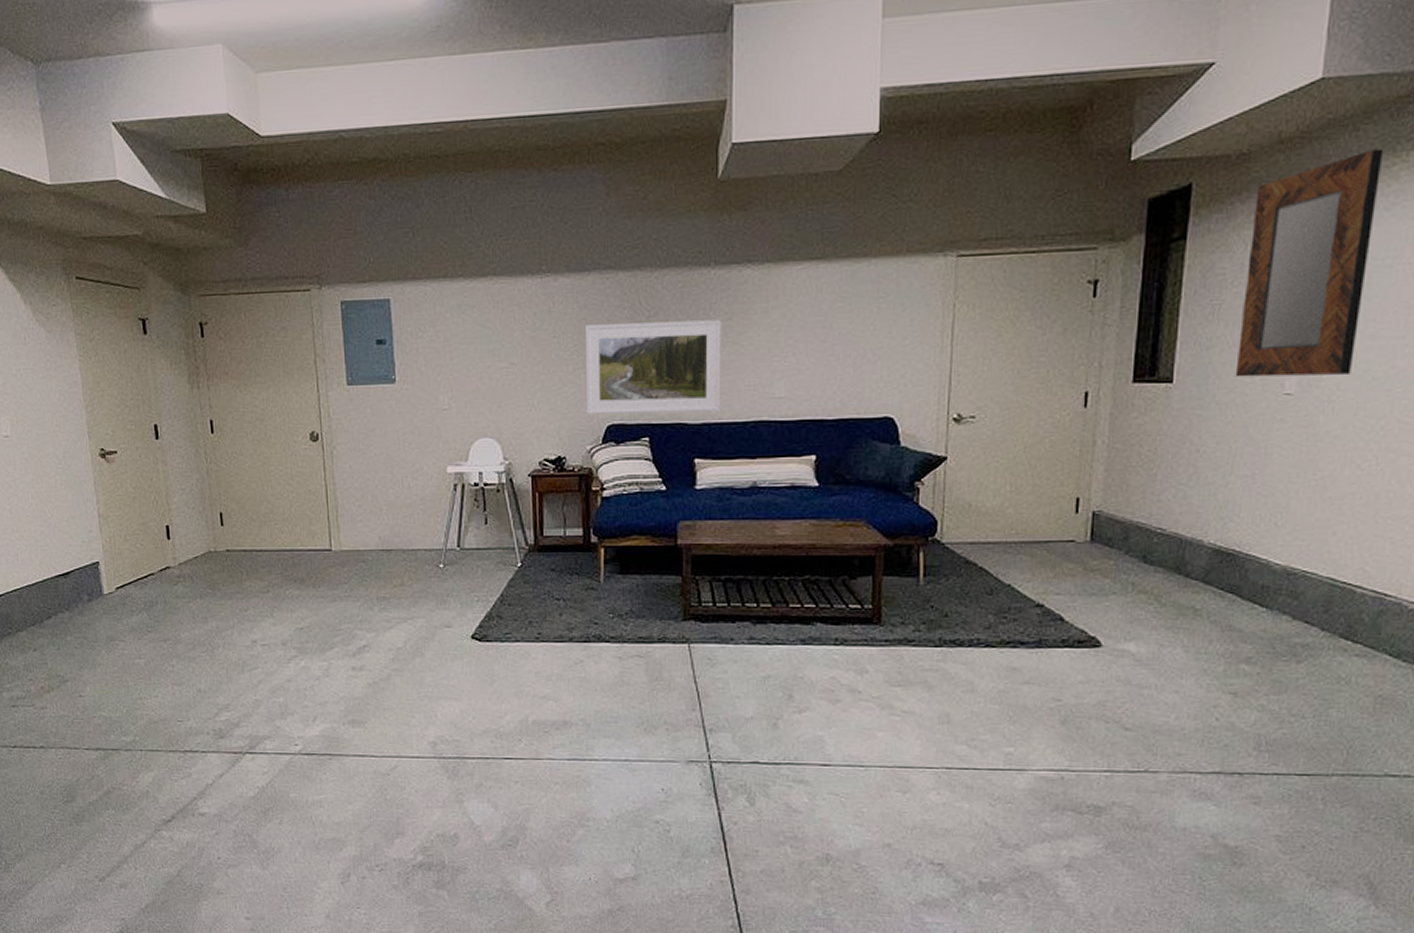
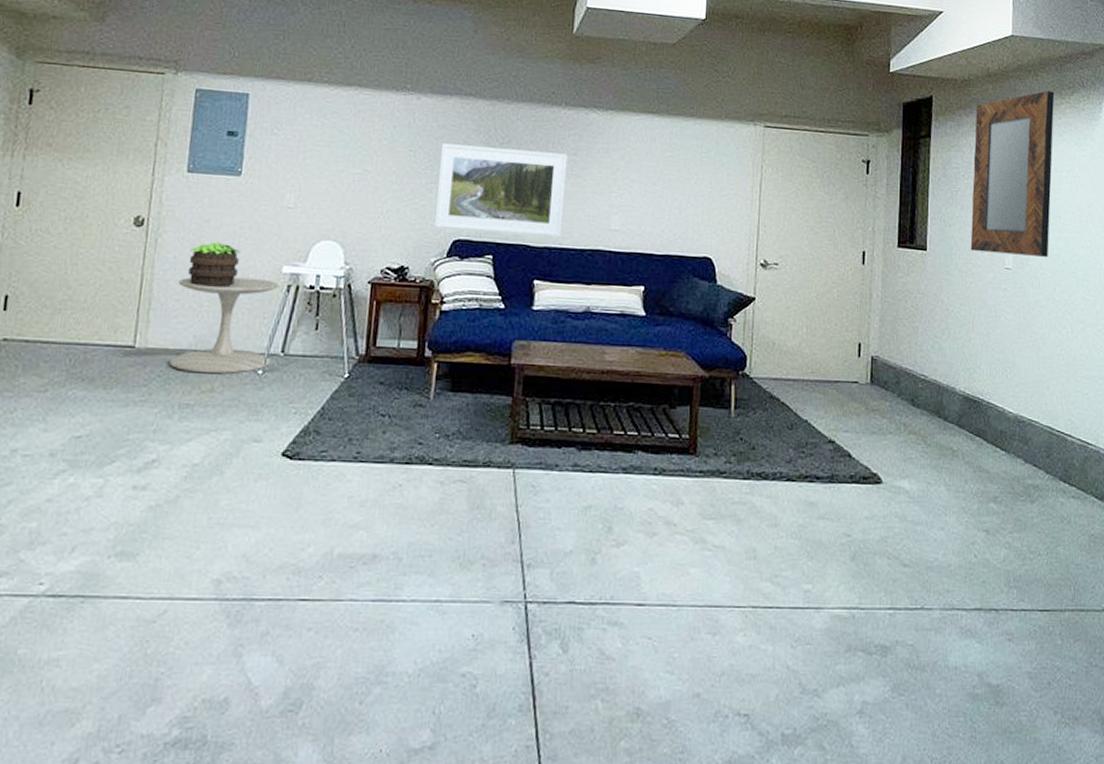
side table: none [358,480,450,570] -> present [169,277,279,374]
potted plant: none [362,449,407,491] -> present [188,241,240,287]

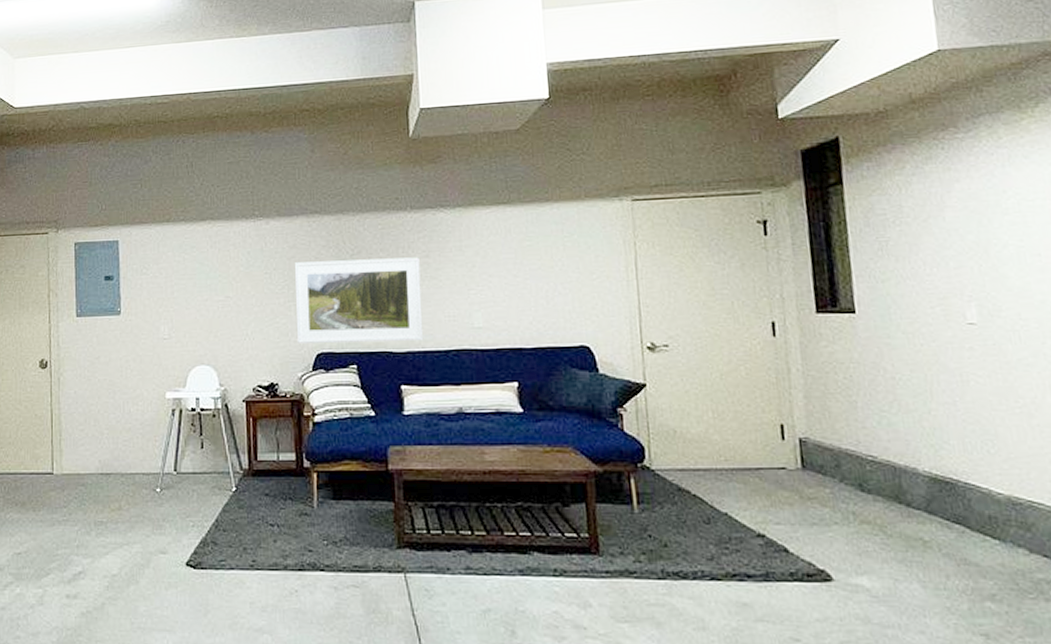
side table: present [169,277,279,374] -> none [81,405,167,494]
potted plant: present [188,241,240,287] -> none [87,376,128,416]
home mirror: present [970,90,1055,257] -> none [900,106,1029,308]

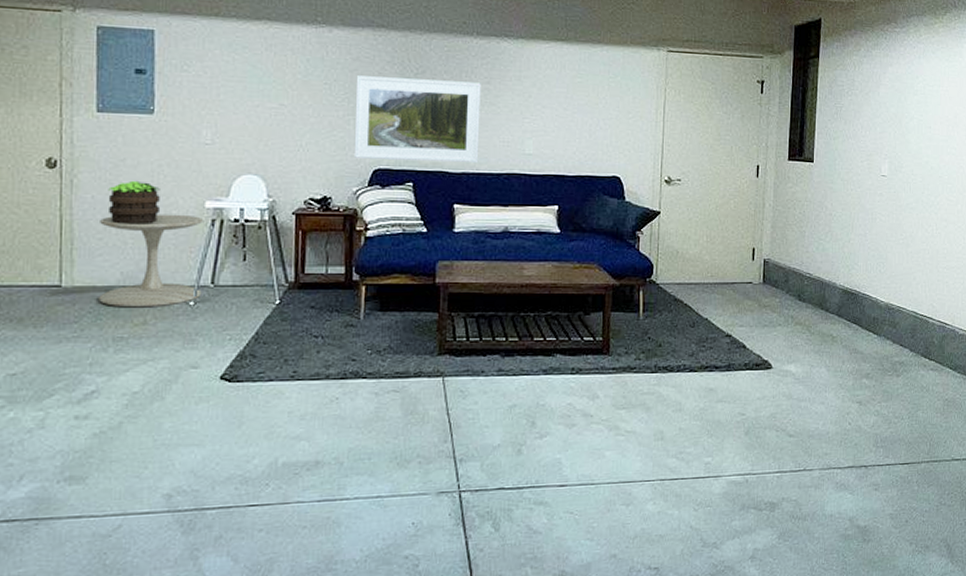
side table: none [81,405,167,494] -> present [99,214,203,308]
potted plant: none [87,376,128,416] -> present [108,180,160,224]

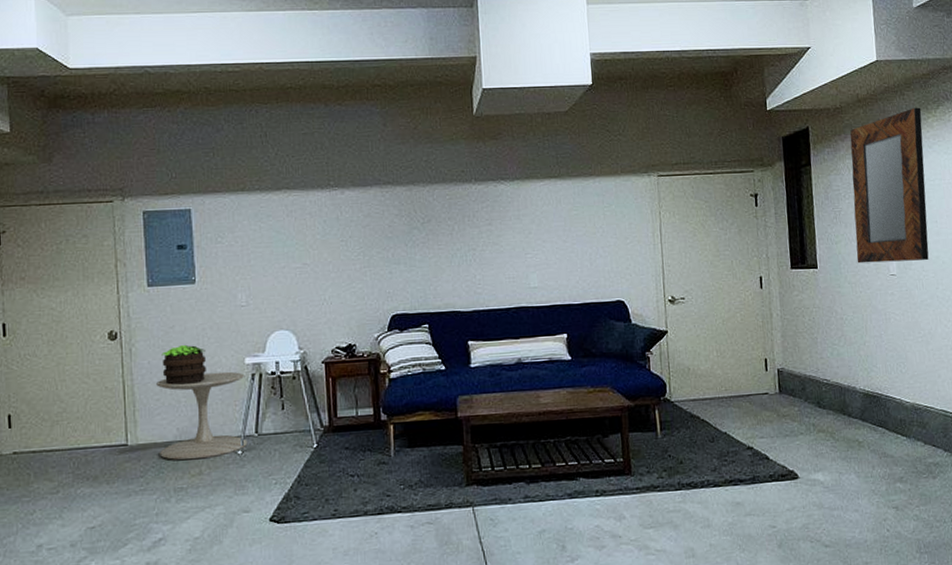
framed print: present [353,75,481,164] -> none [368,225,488,306]
home mirror: none [852,11,930,164] -> present [850,107,929,264]

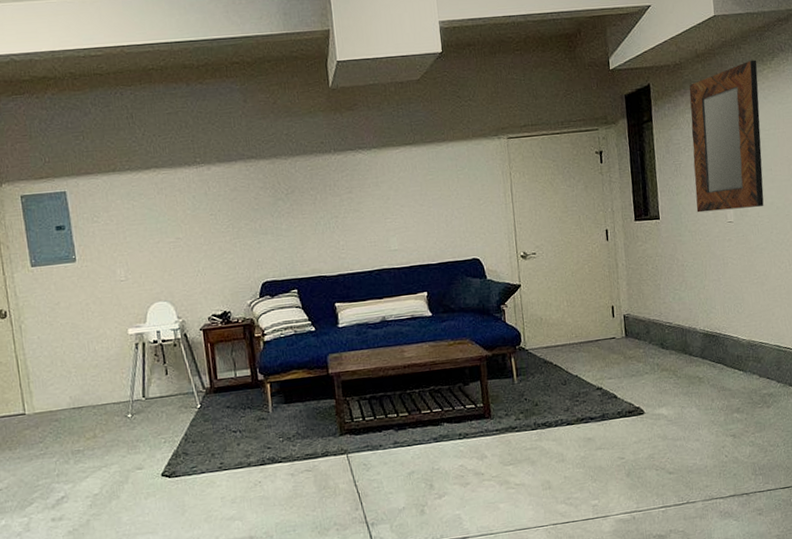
side table: present [156,371,248,461] -> none [47,342,137,426]
potted plant: present [161,344,206,385] -> none [49,319,93,357]

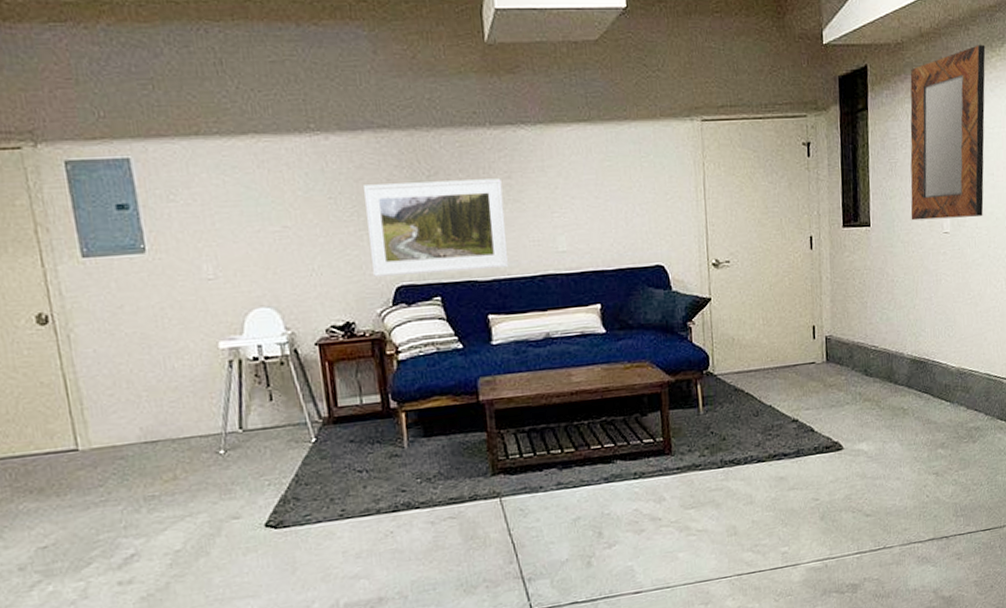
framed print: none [236,193,352,275] -> present [362,178,509,277]

